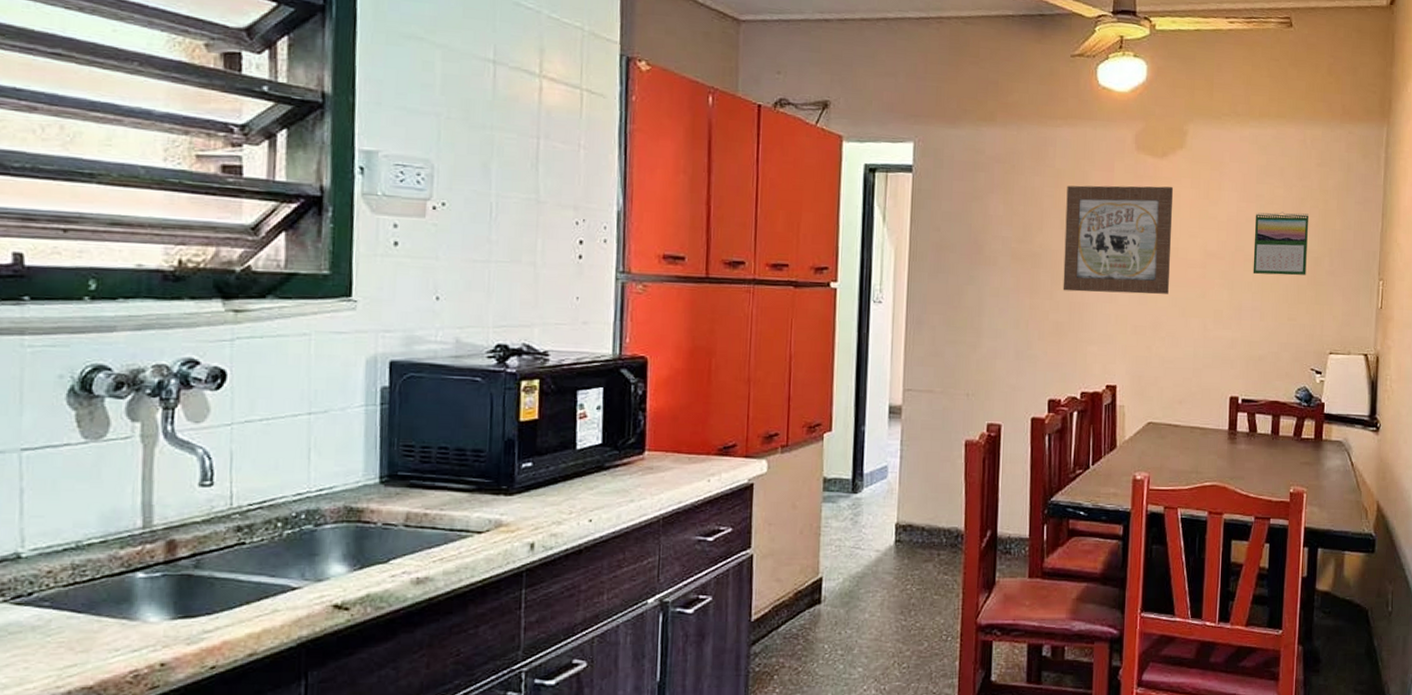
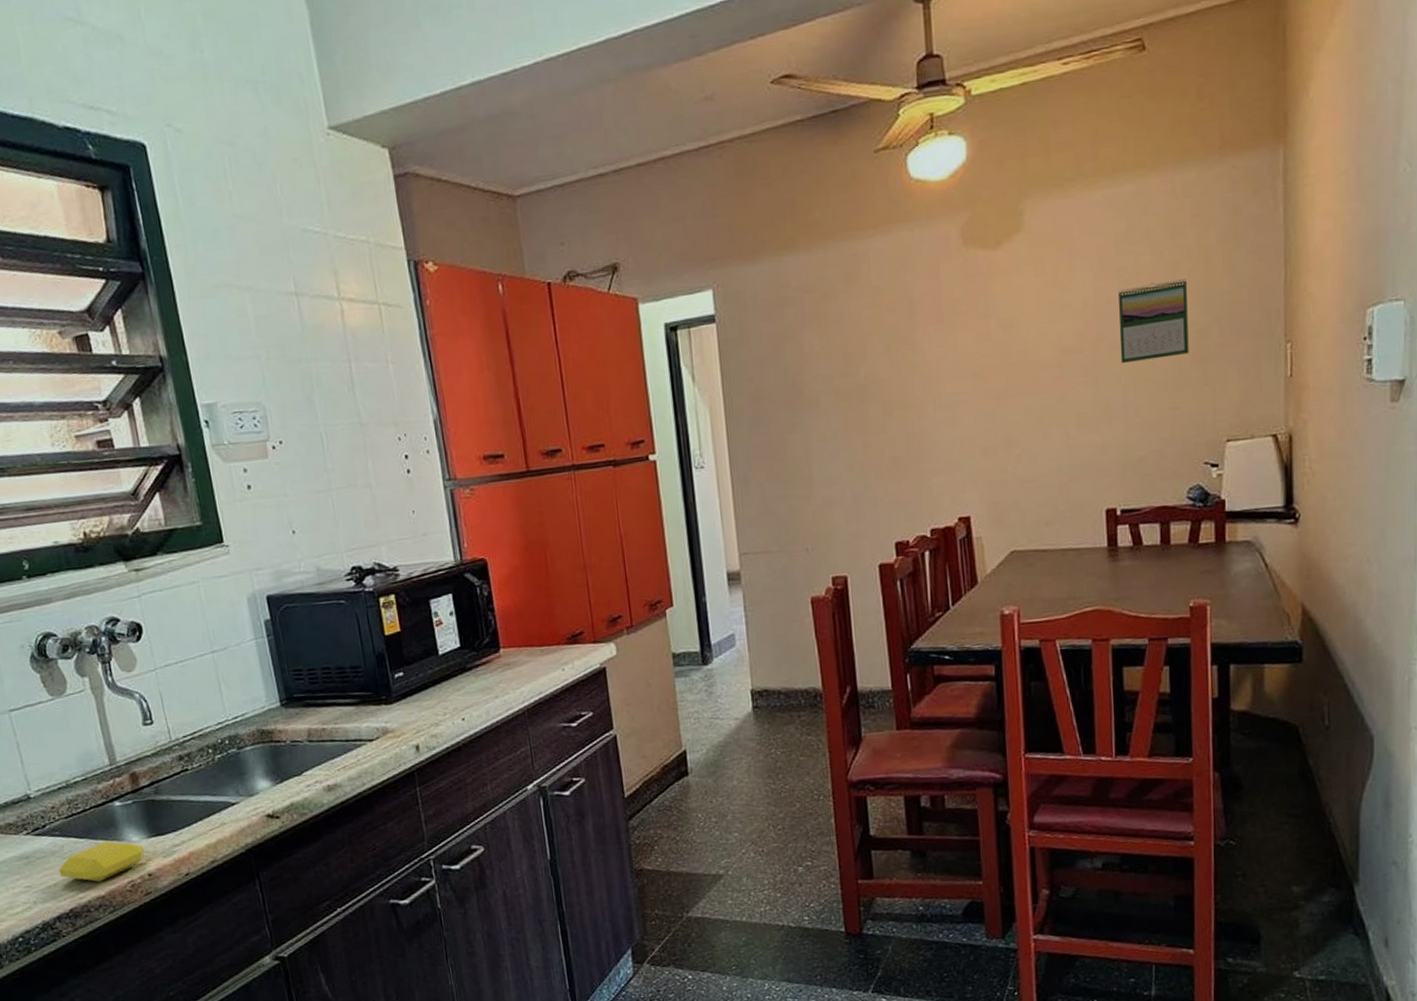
soap bar: none [35,618,163,669] -> present [58,841,145,882]
wall art: present [1063,185,1173,294] -> none [888,279,1020,422]

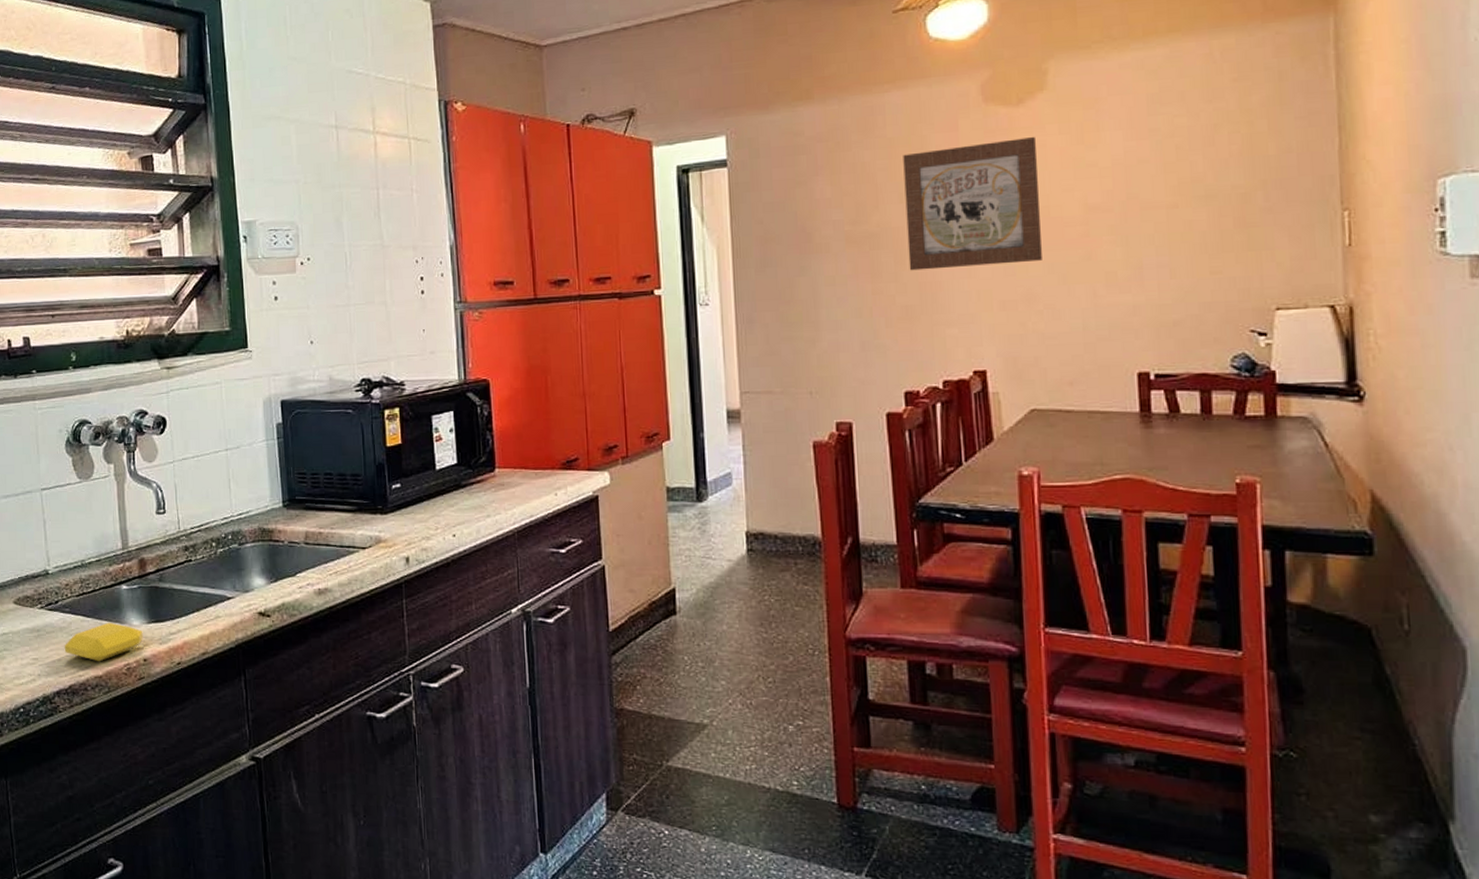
wall art: none [888,279,1020,422] -> present [903,136,1042,271]
calendar: present [1118,279,1189,364] -> none [1150,141,1231,225]

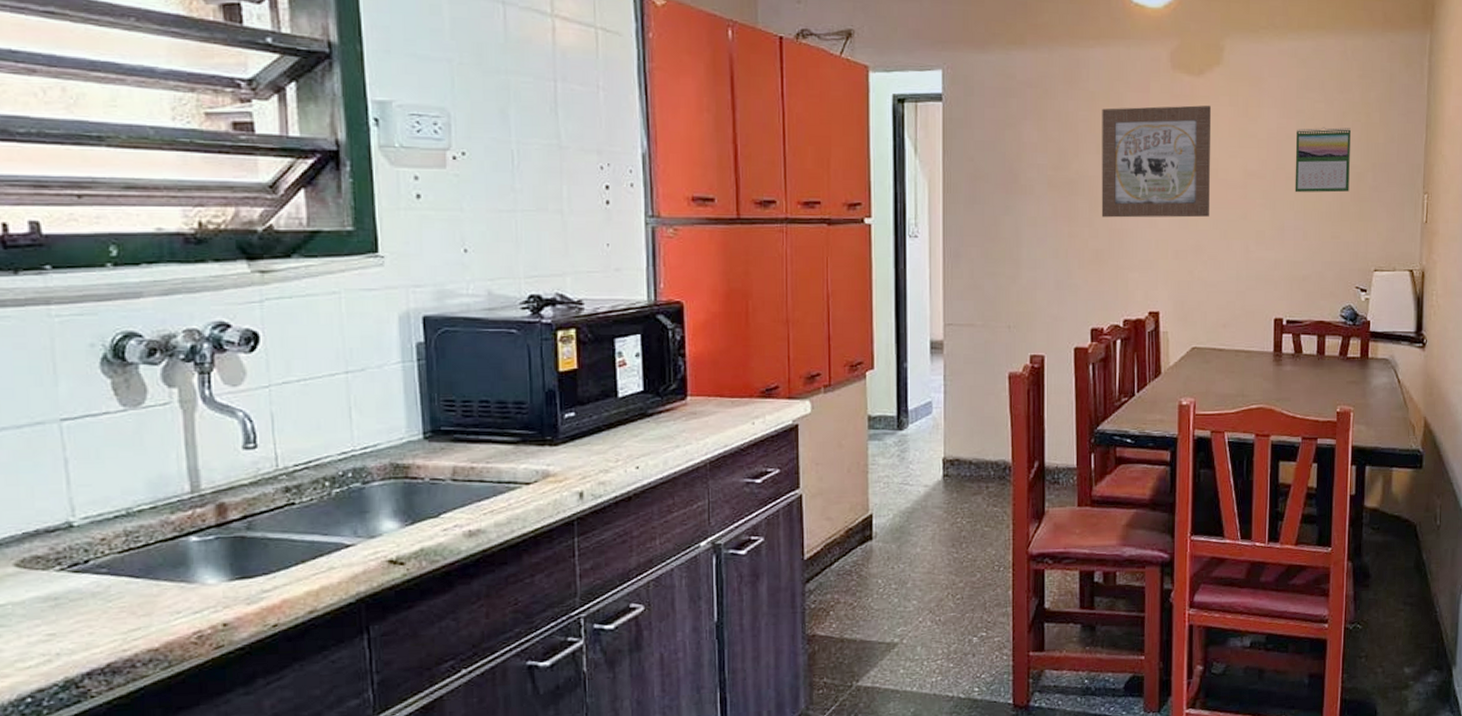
soap bar: present [64,622,143,662] -> none [98,582,223,632]
calendar: none [1150,141,1231,225] -> present [1294,127,1351,193]

